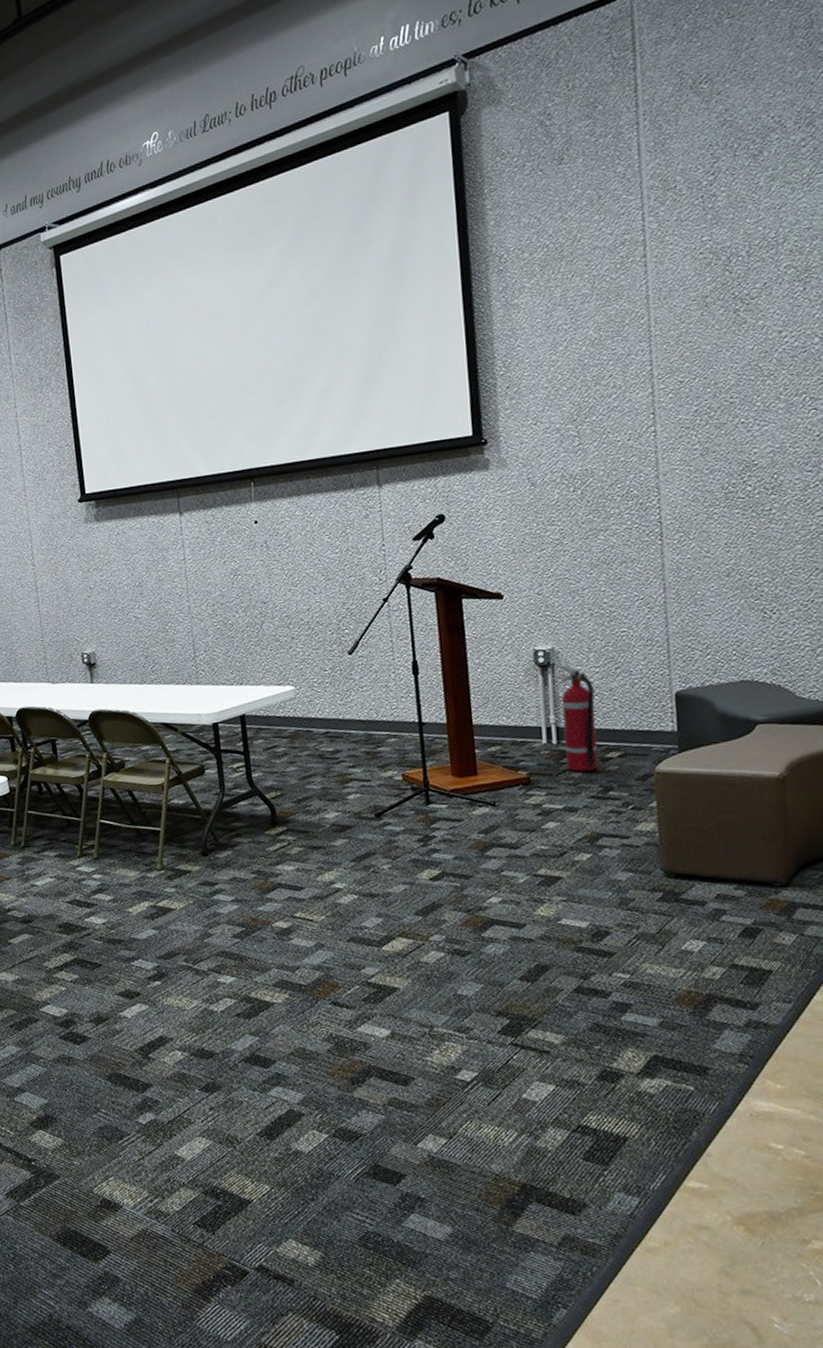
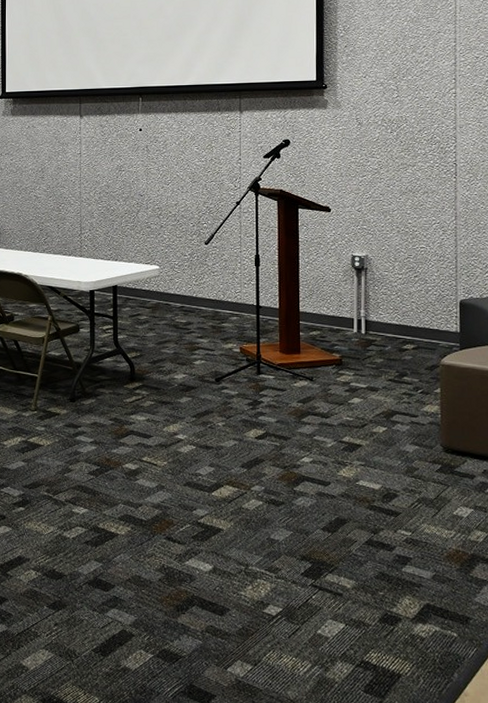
fire extinguisher: present [559,664,599,772] -> none [371,270,397,359]

